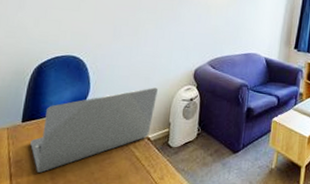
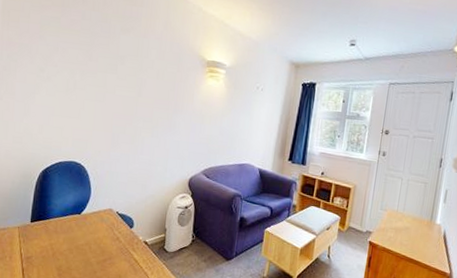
laptop: present [30,87,158,173] -> none [39,194,154,269]

